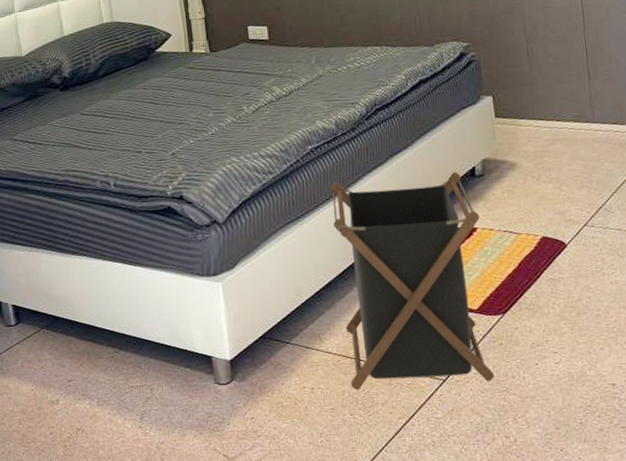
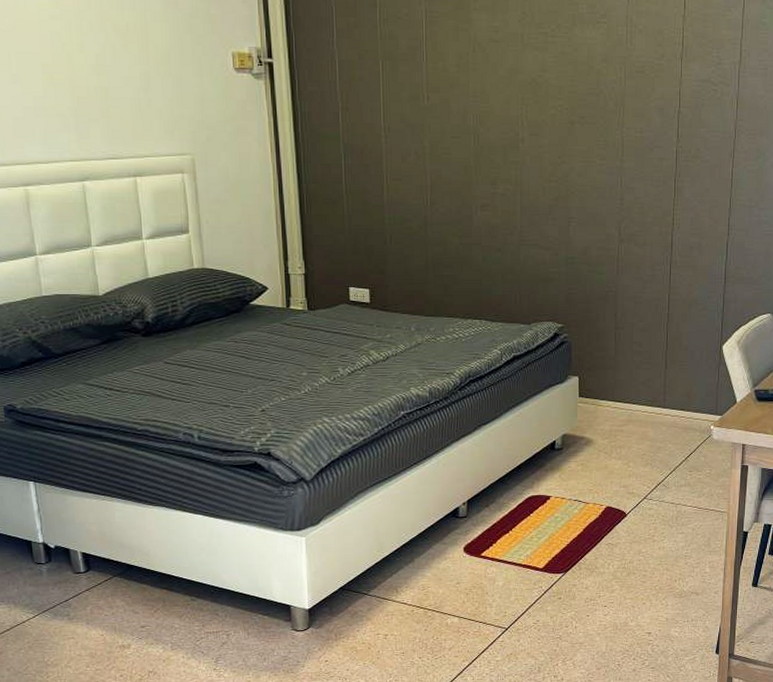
laundry basket: present [330,172,494,390] -> none [419,444,554,636]

